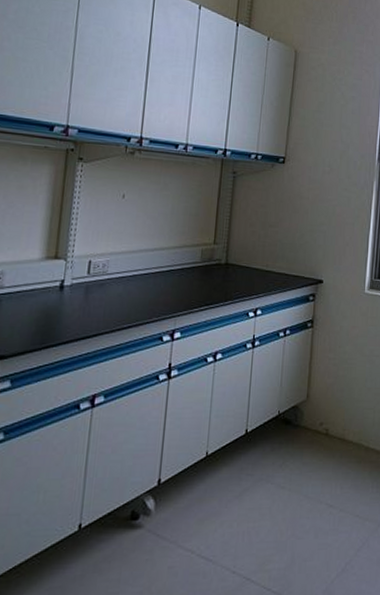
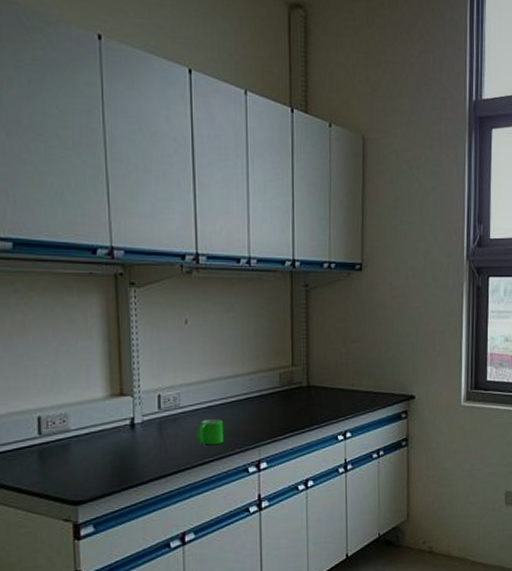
mug: none [118,286,145,312] -> present [196,418,224,445]

